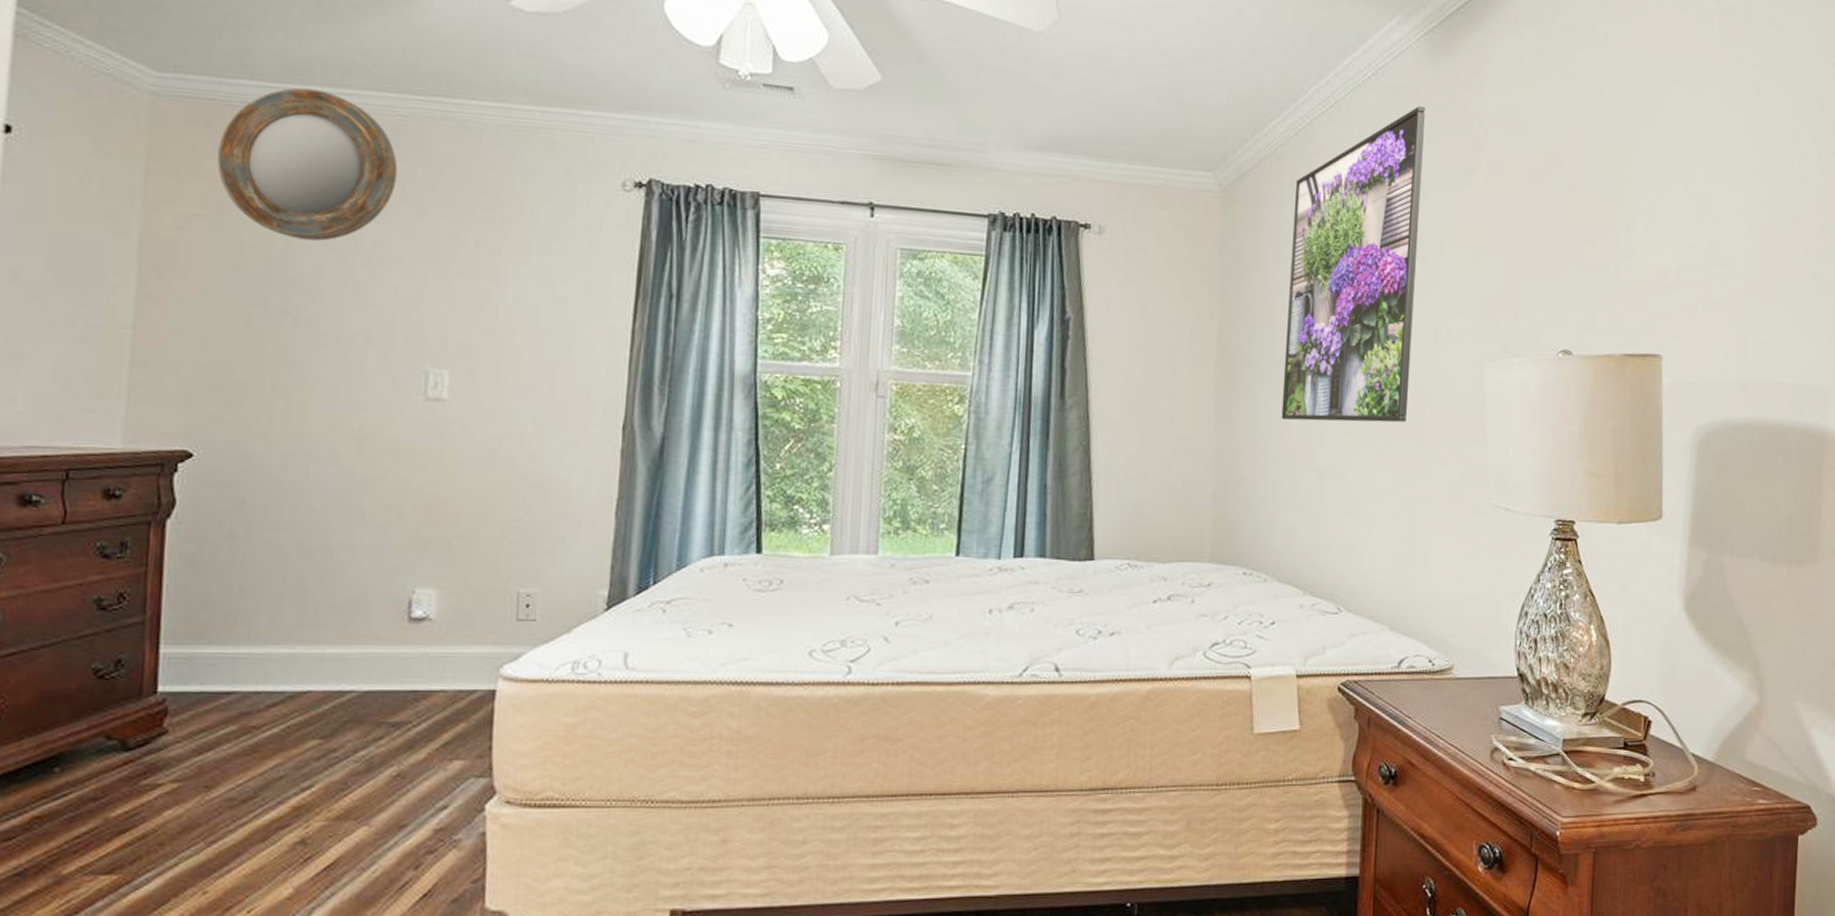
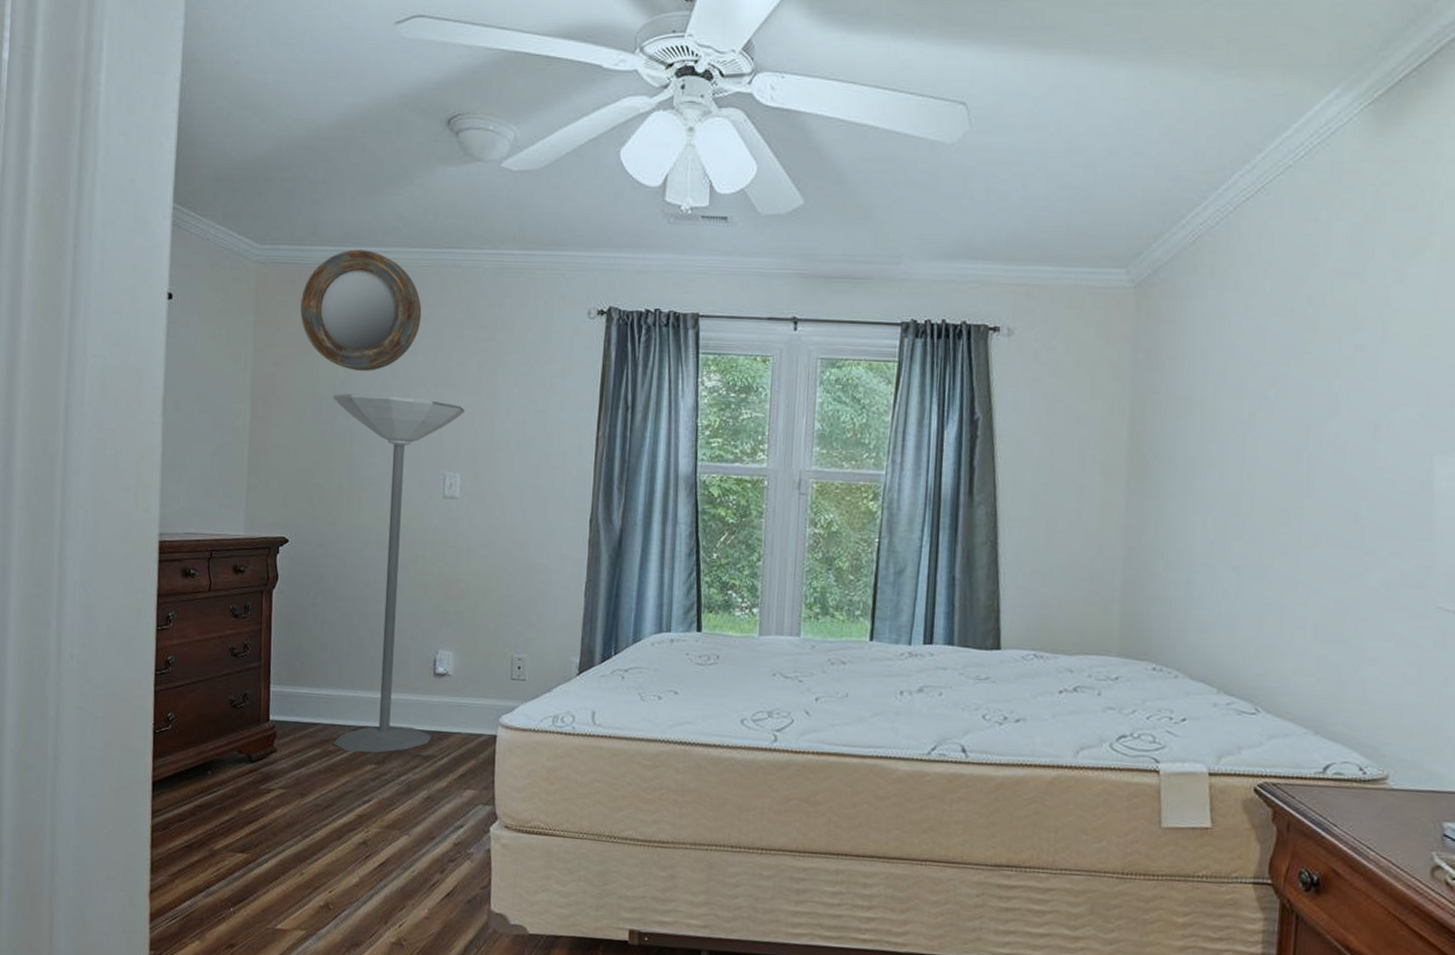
floor lamp: none [256,267,458,726] -> present [332,393,466,753]
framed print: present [1281,106,1426,423] -> none [1196,183,1369,520]

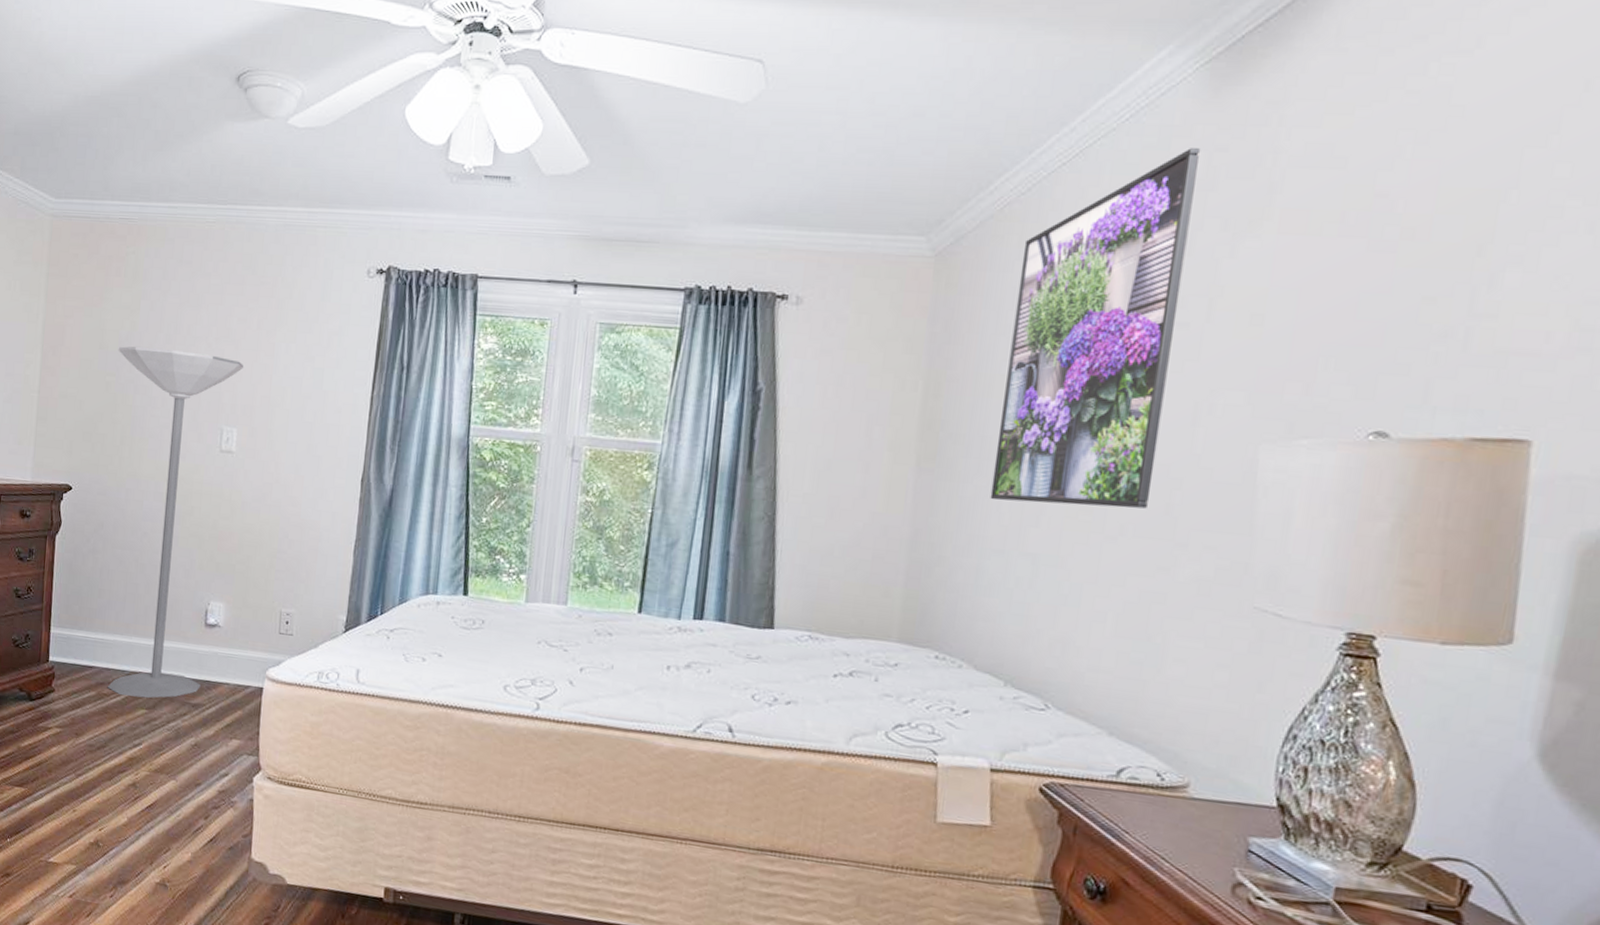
home mirror: present [300,249,422,371] -> none [90,204,206,325]
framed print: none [1196,183,1369,520] -> present [990,148,1201,509]

